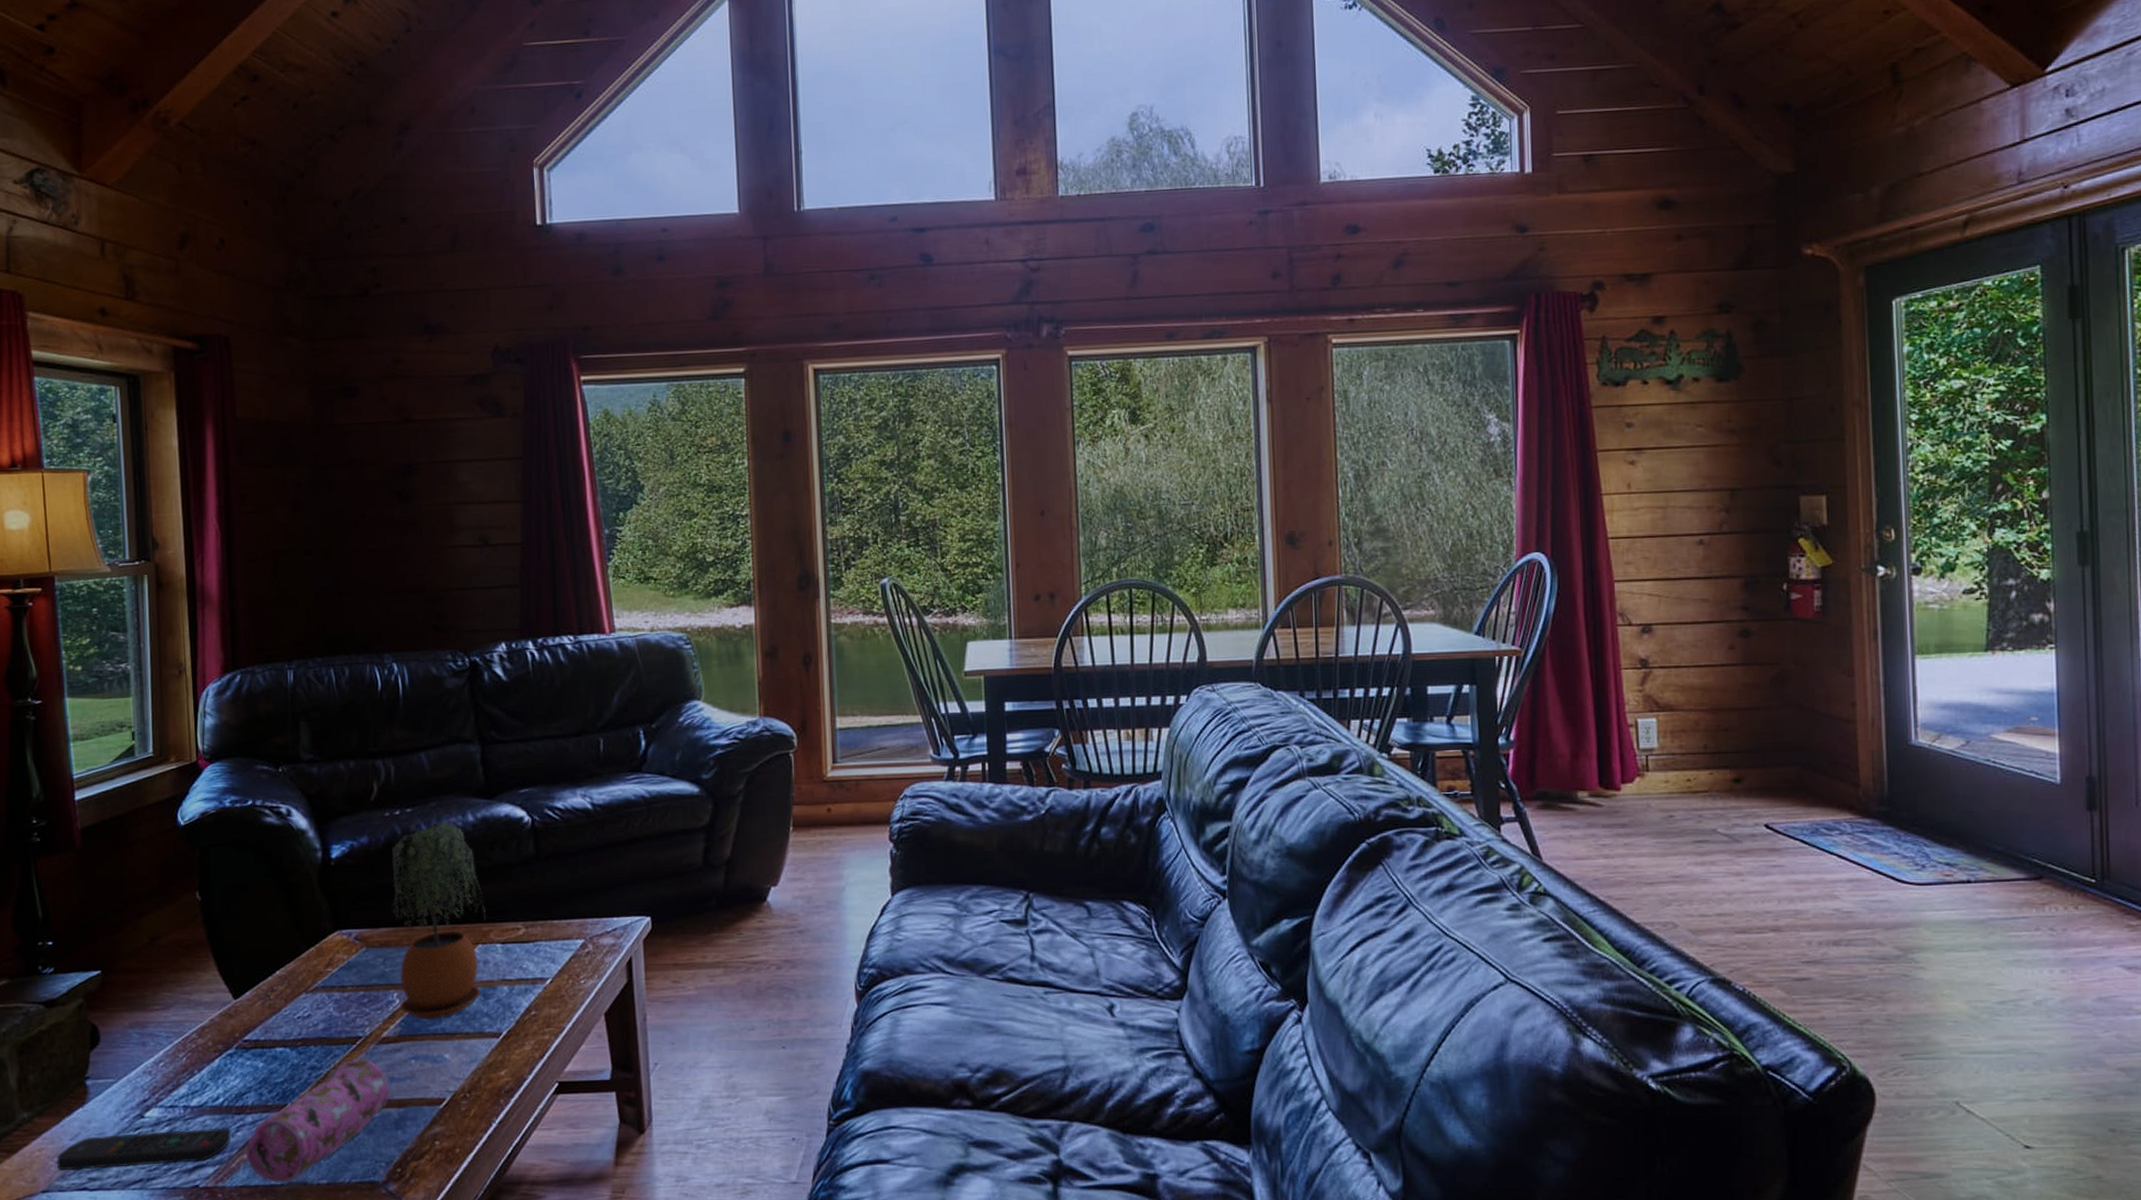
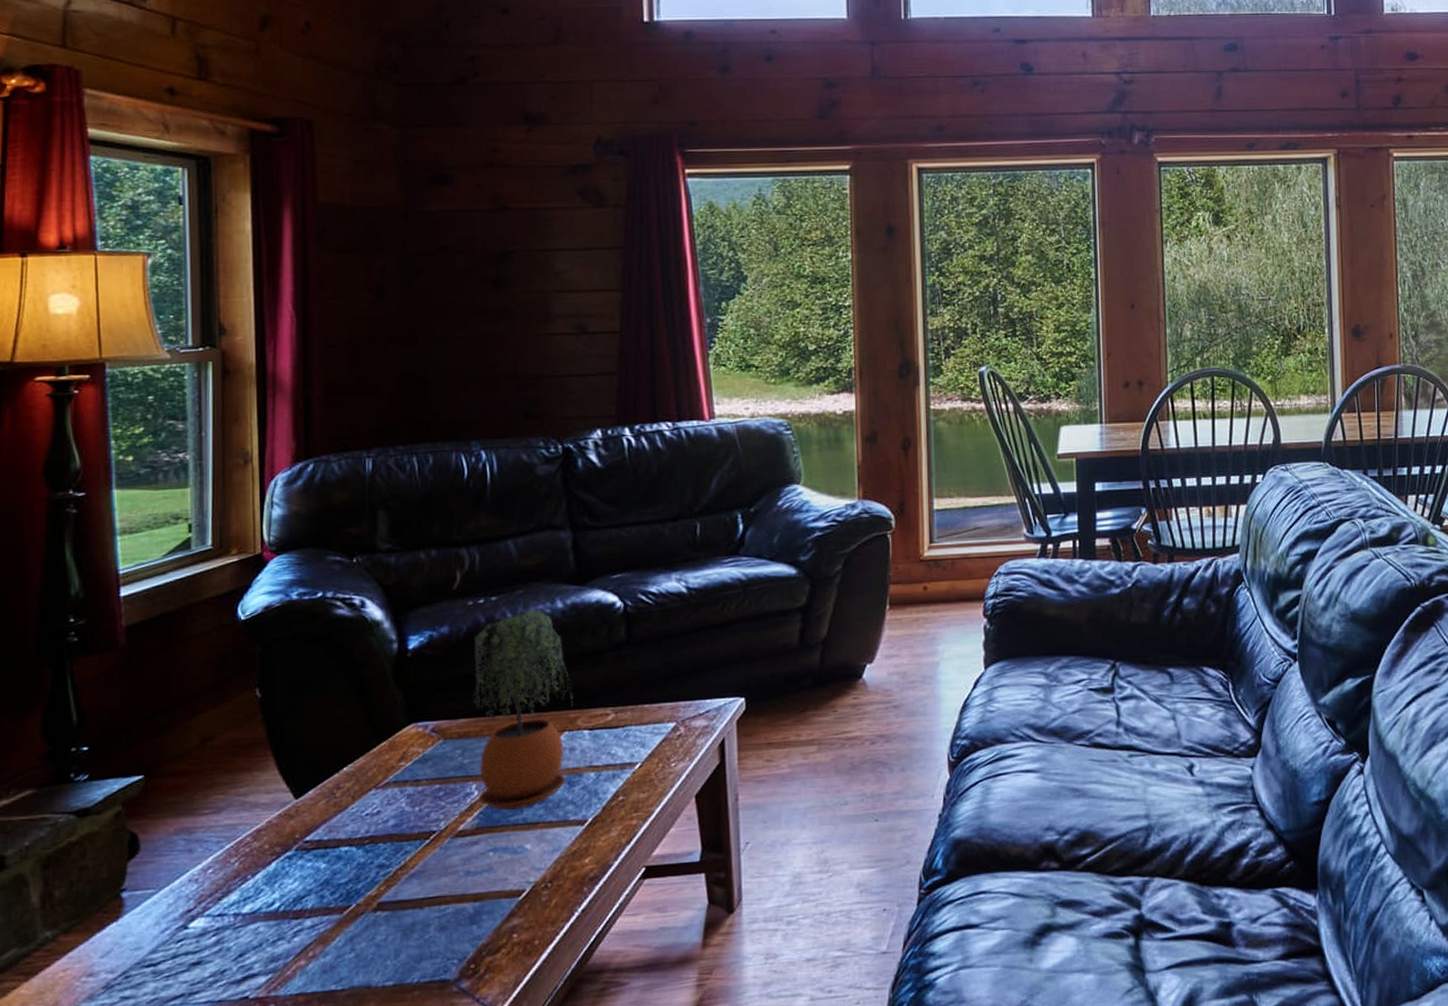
remote control: present [56,1128,231,1171] -> none [83,934,287,991]
pencil case: present [246,1059,389,1183] -> none [304,854,464,988]

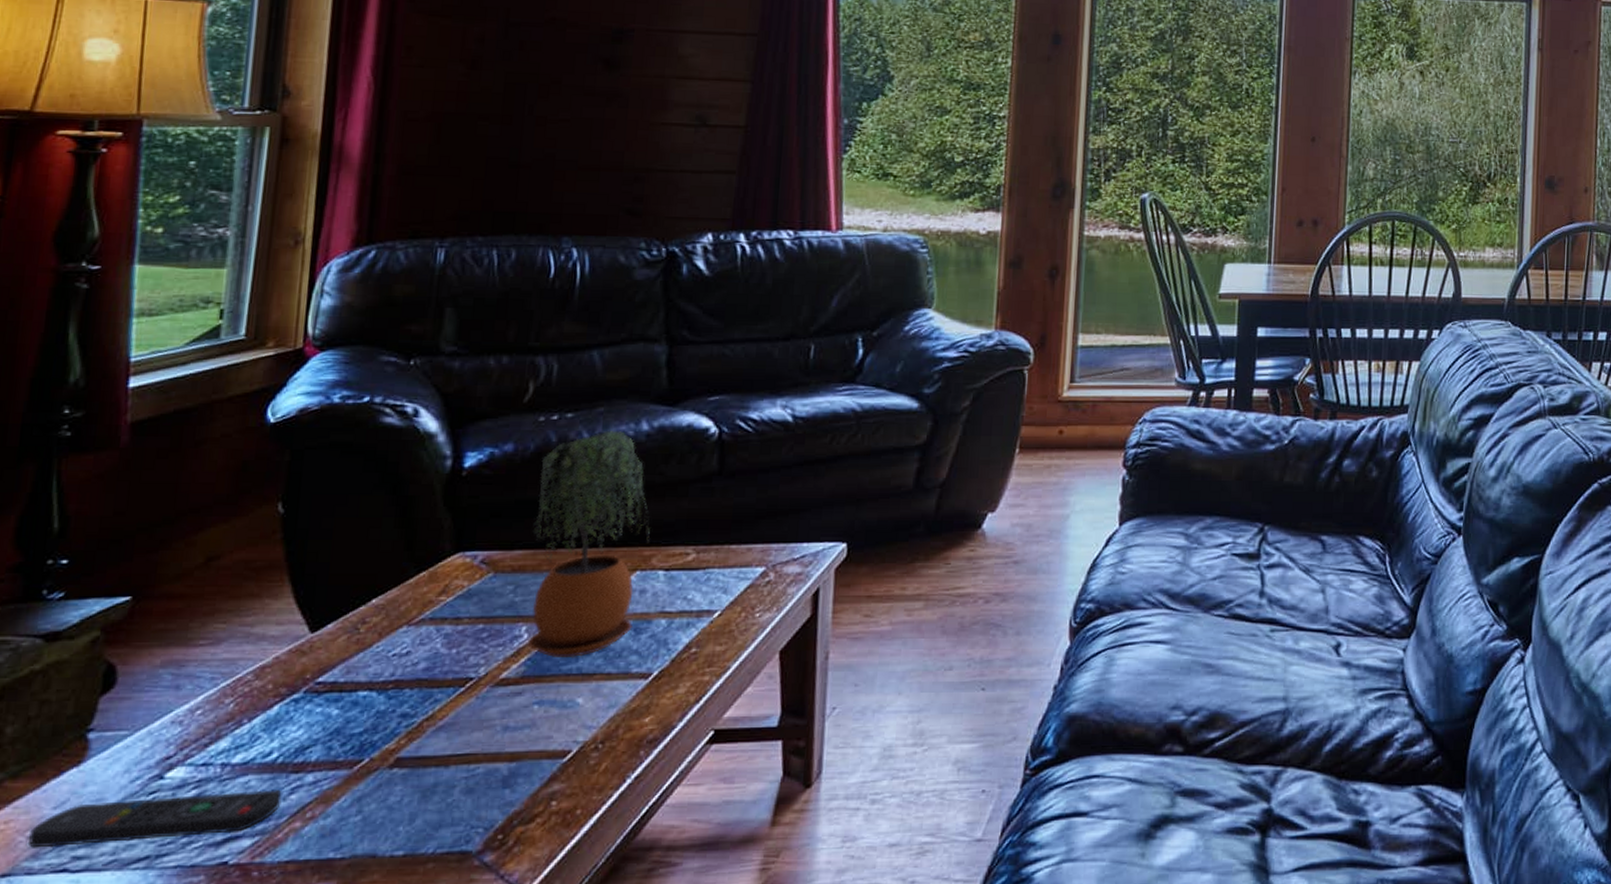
remote control: none [83,934,287,991] -> present [28,789,282,848]

